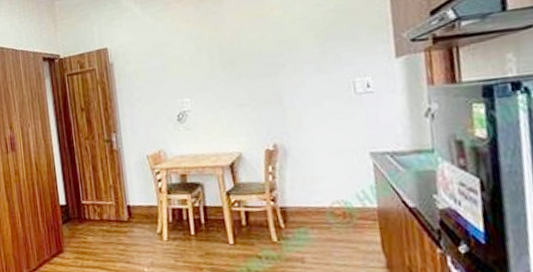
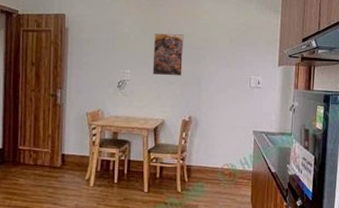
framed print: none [212,41,256,99] -> present [152,33,184,76]

